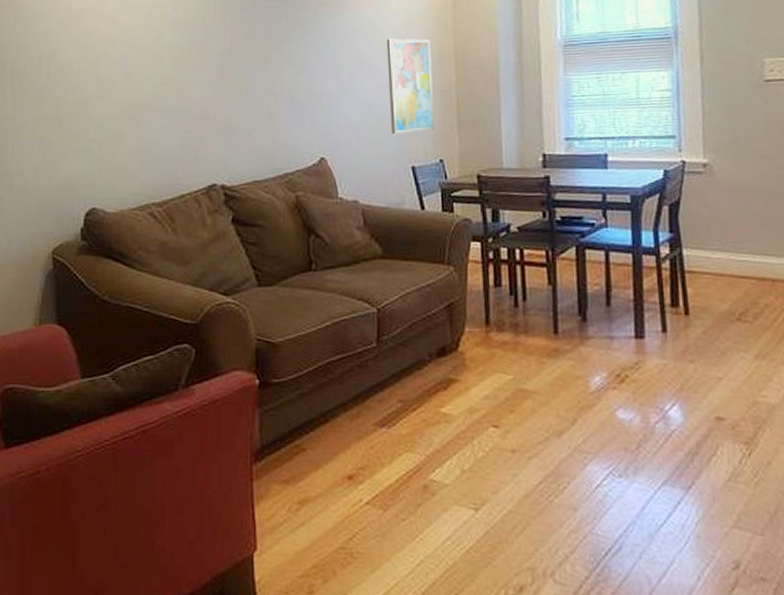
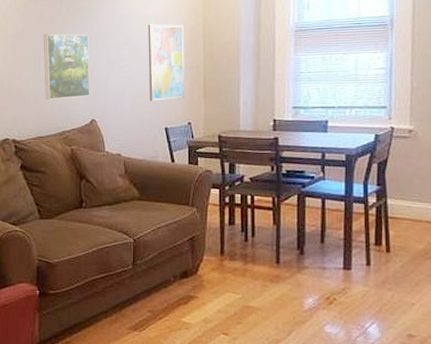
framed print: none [257,51,318,134] -> present [43,33,90,100]

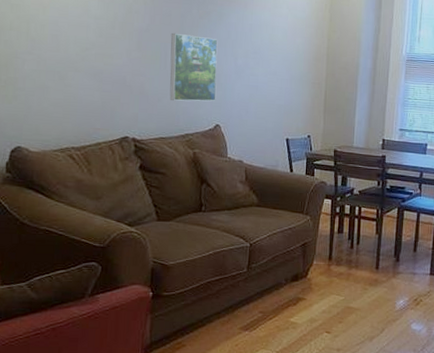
wall art: present [148,24,185,102] -> none [273,37,310,113]

